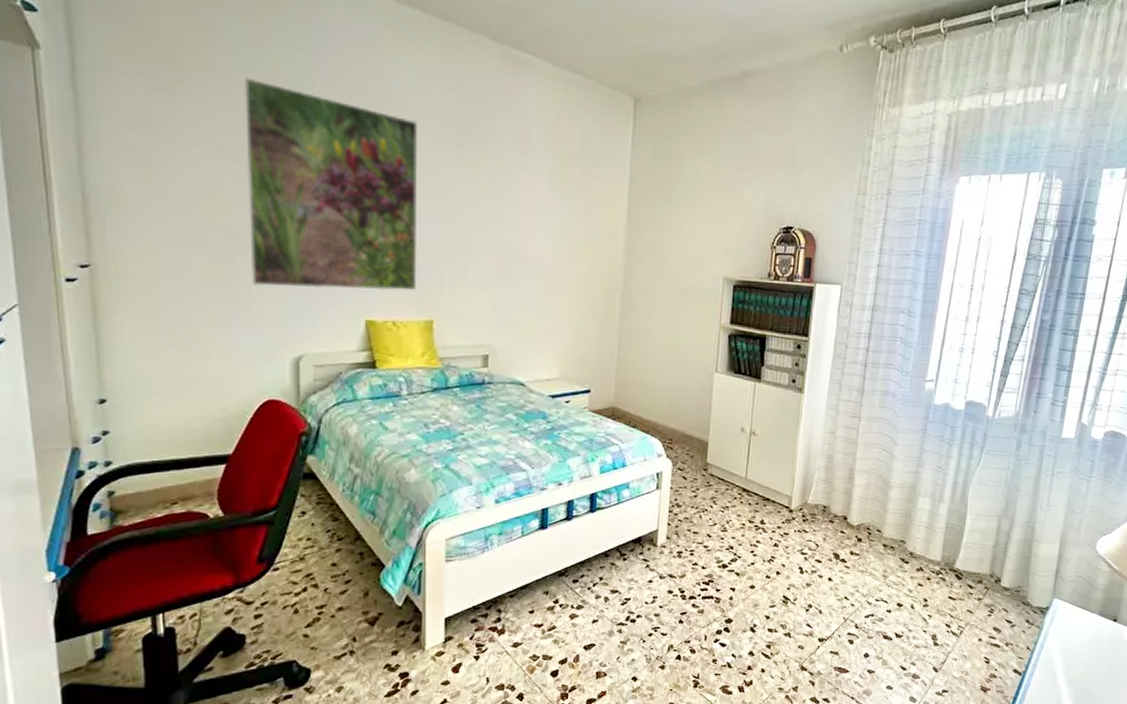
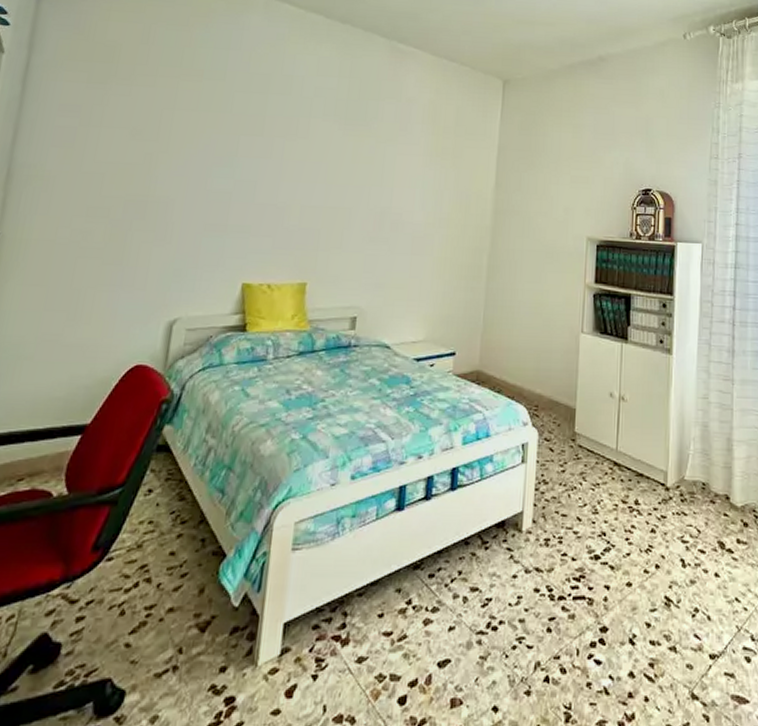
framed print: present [244,77,417,291] -> none [142,71,311,255]

